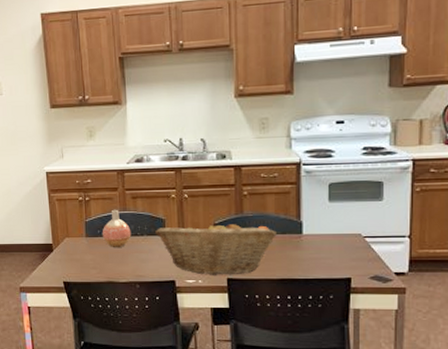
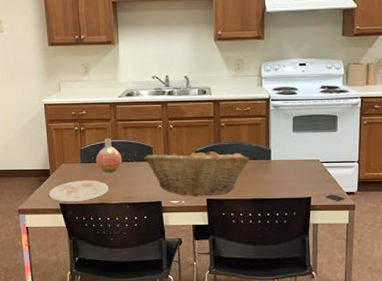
plate: none [51,256,117,279] -> present [48,180,109,202]

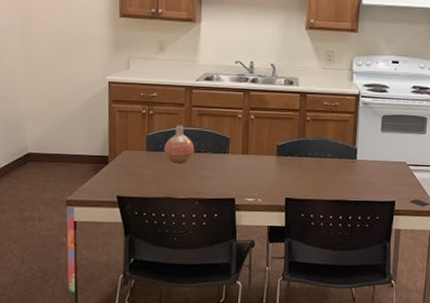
plate: present [48,180,109,202] -> none [104,170,176,195]
fruit basket: present [144,147,249,196] -> none [219,141,334,195]

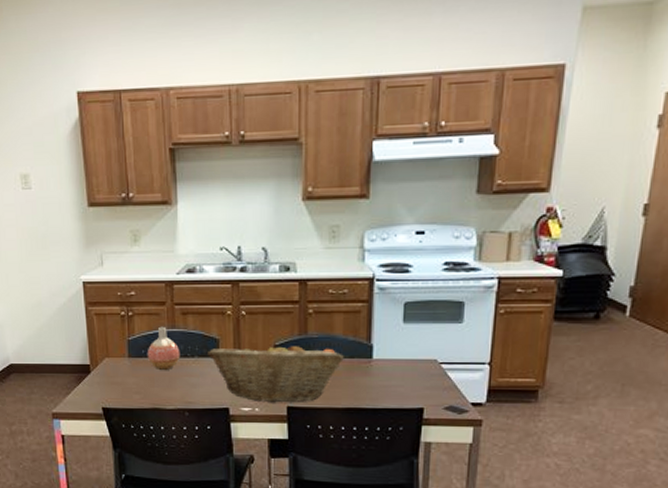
fruit basket: none [219,141,334,195] -> present [208,340,344,403]

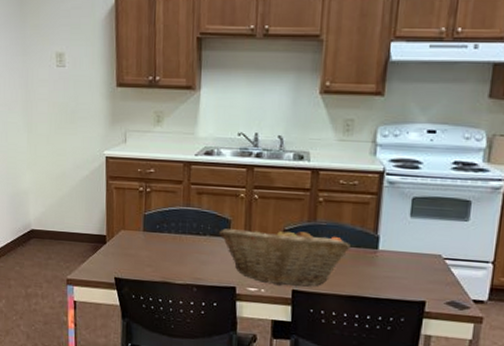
vase: present [147,326,181,371] -> none [161,204,193,247]

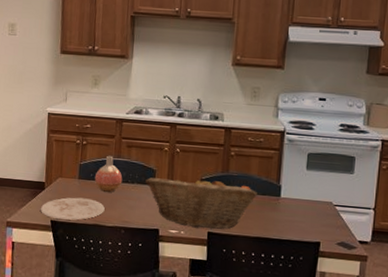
plate: none [102,252,174,278] -> present [40,197,105,220]
vase: none [161,204,193,247] -> present [94,155,123,193]

